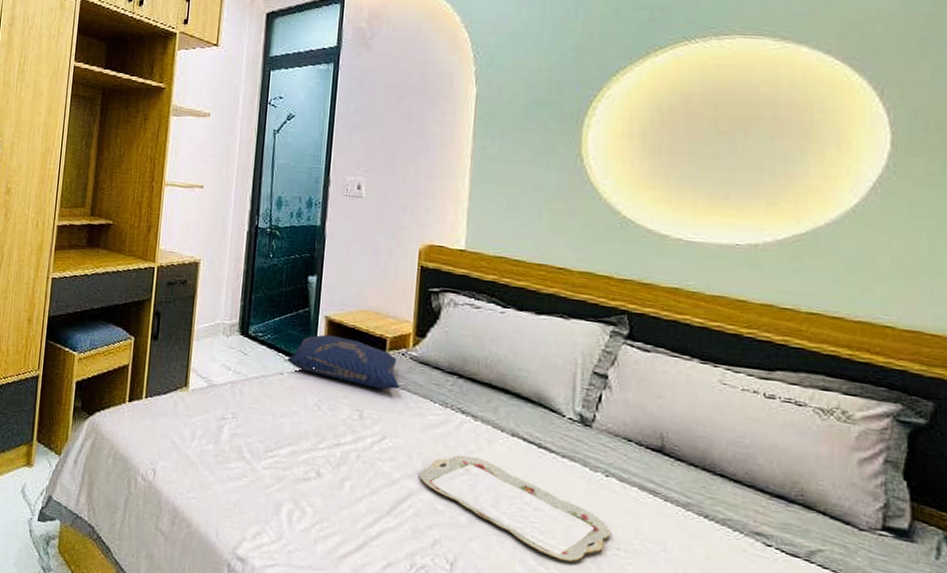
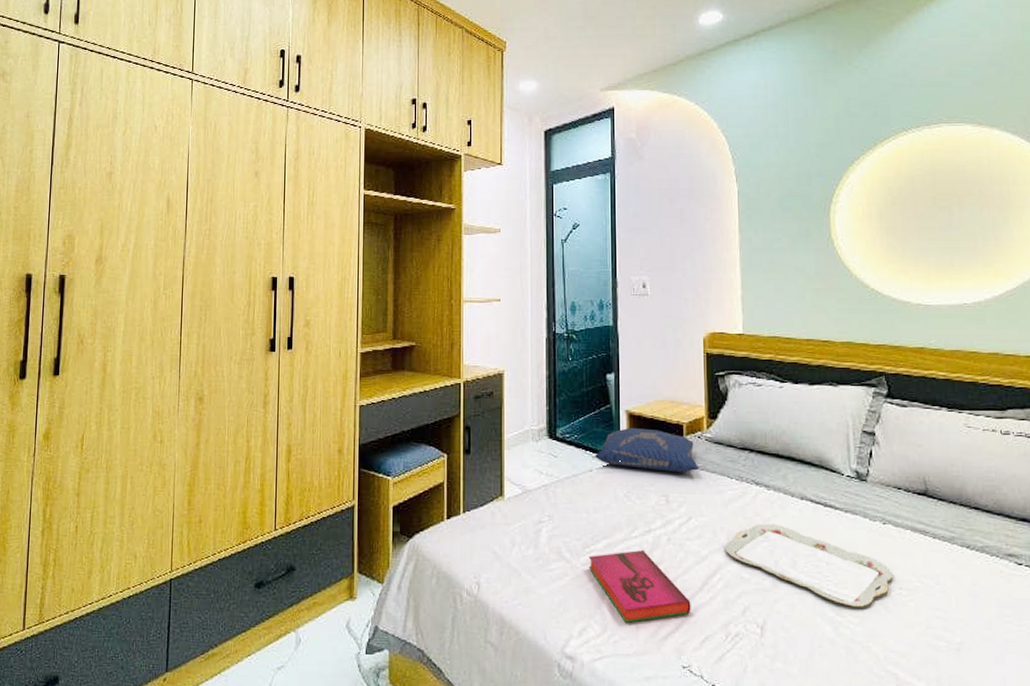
hardback book: none [269,460,376,537] -> present [588,549,691,623]

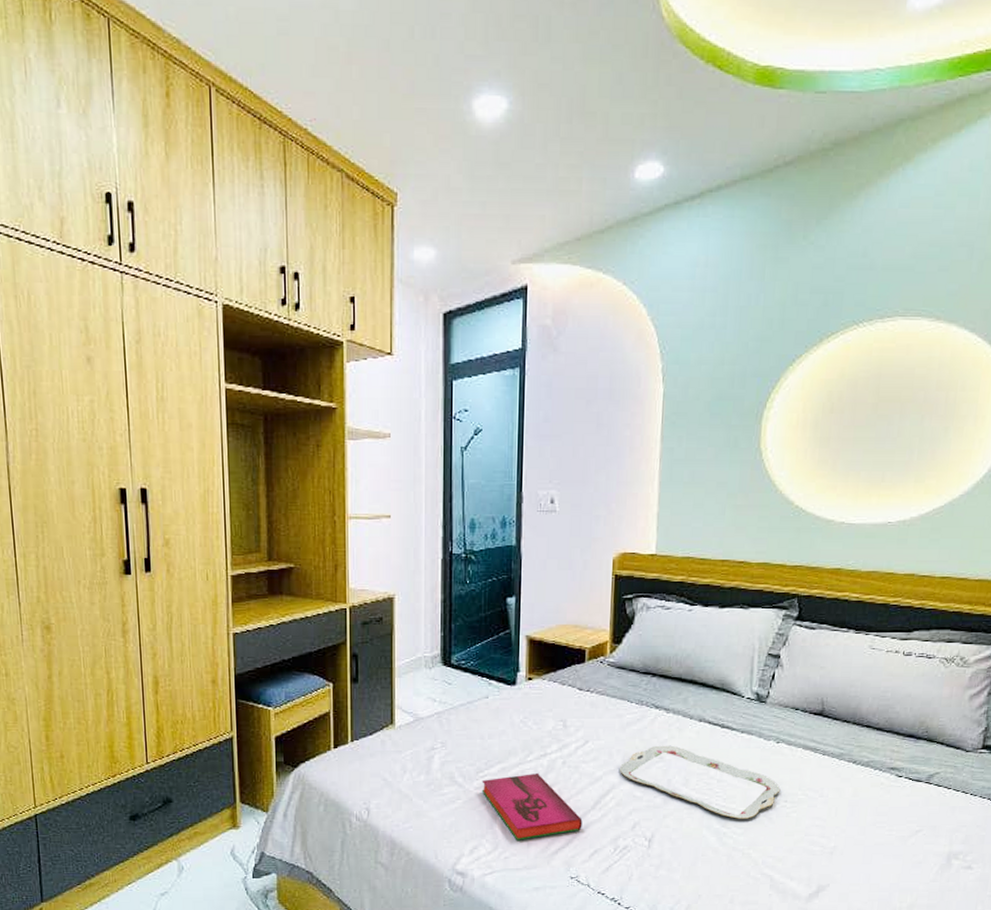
cushion: present [595,428,698,473] -> none [491,654,599,698]

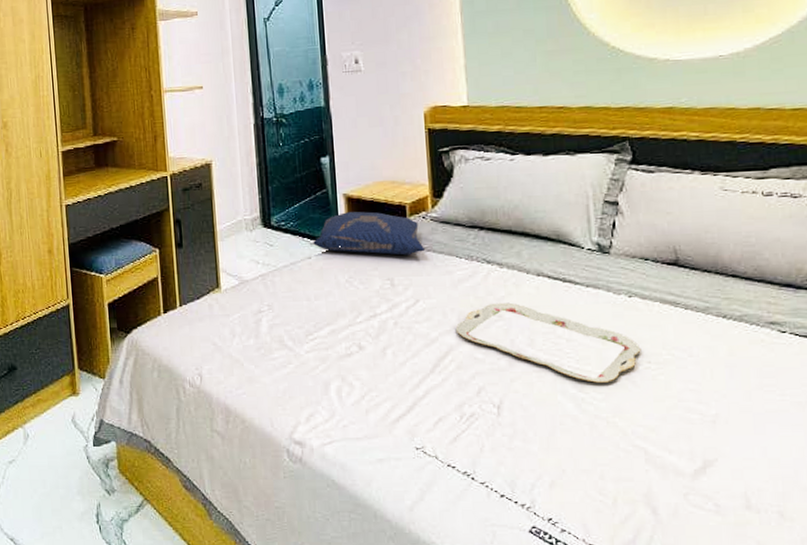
hardback book: present [481,772,583,840] -> none [312,334,423,407]
cushion: none [491,654,599,698] -> present [313,211,424,256]

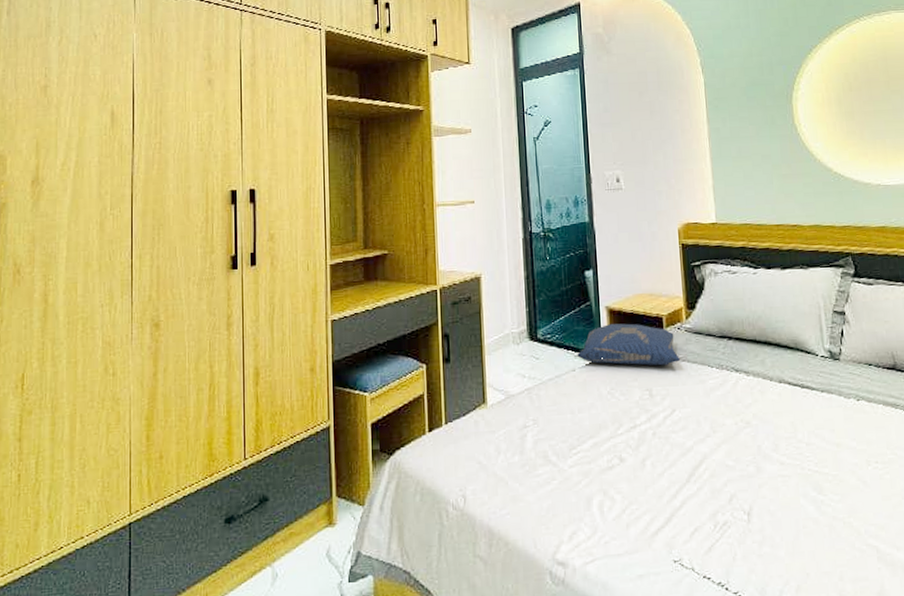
serving tray: present [455,302,641,383] -> none [708,409,870,485]

